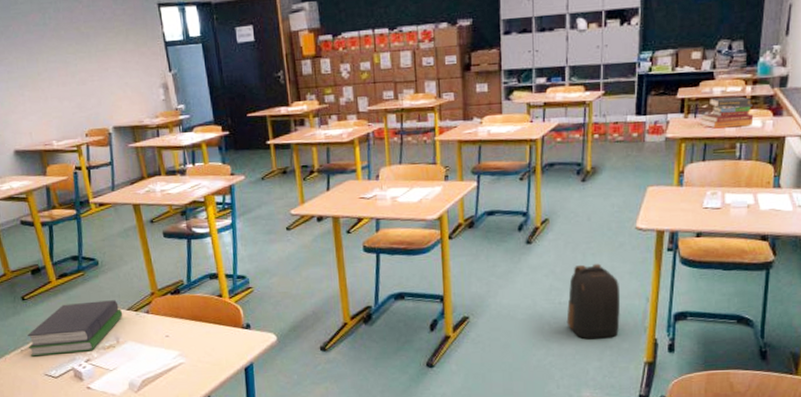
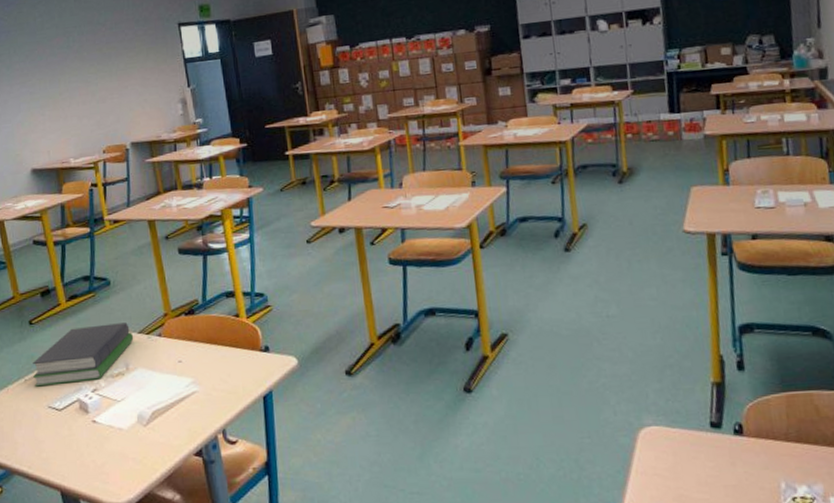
backpack: present [566,263,621,340] -> none [616,271,678,358]
books: present [699,96,754,129] -> none [738,90,798,124]

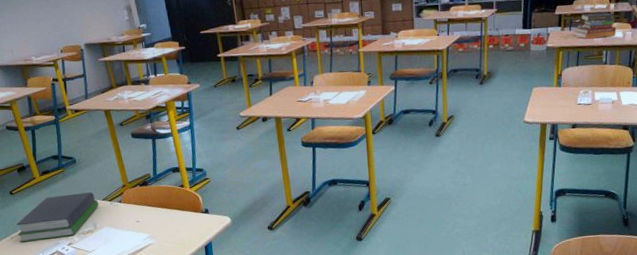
books: none [738,90,798,124] -> present [573,12,617,39]

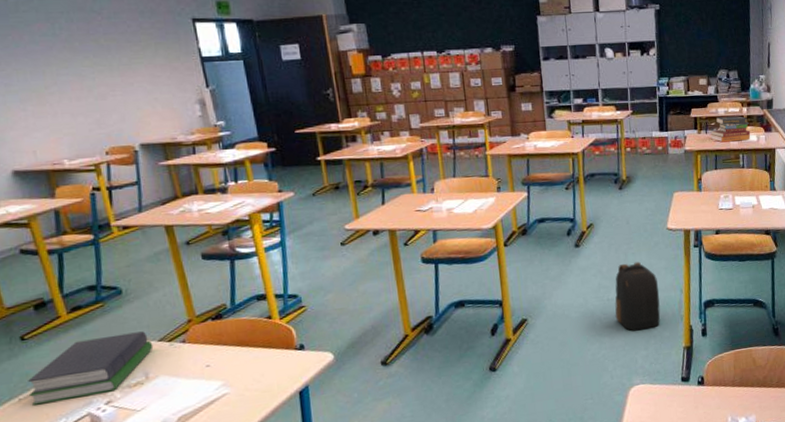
backpack: none [469,151,513,214] -> present [615,261,661,331]

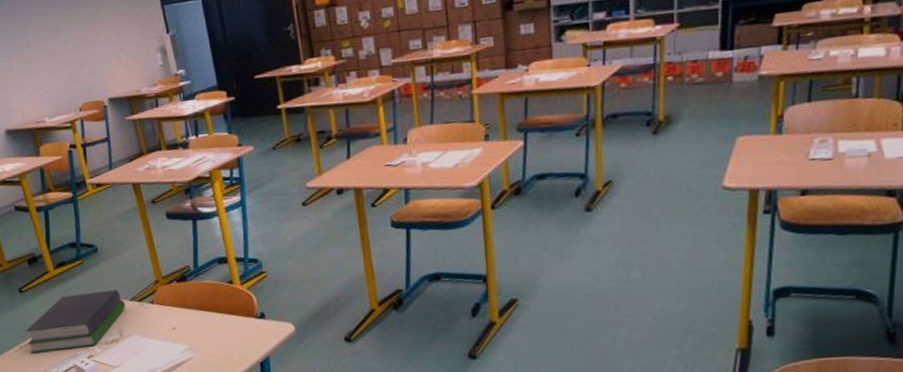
backpack: present [615,261,661,331] -> none [637,231,706,323]
books: present [709,116,751,143] -> none [802,19,875,61]

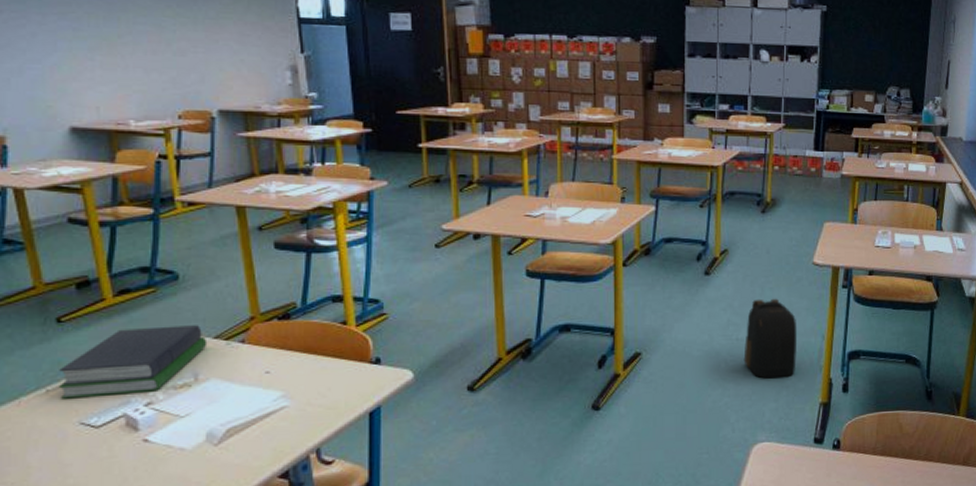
backpack: none [637,231,706,323] -> present [743,298,798,379]

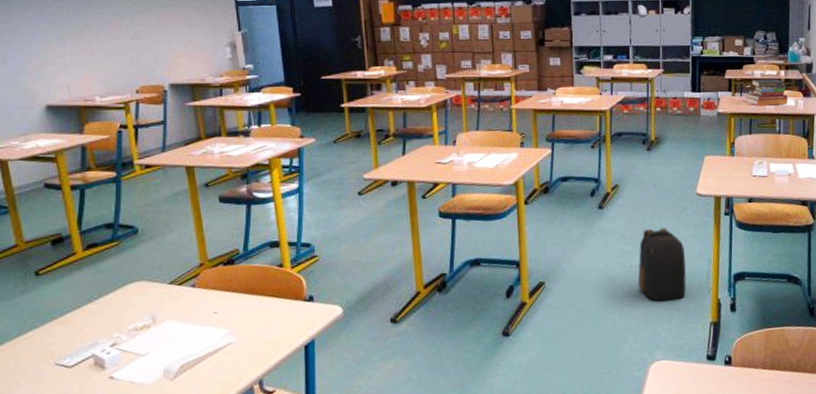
book: present [58,325,208,399] -> none [36,273,163,343]
books: none [871,140,919,170] -> present [744,79,789,106]

